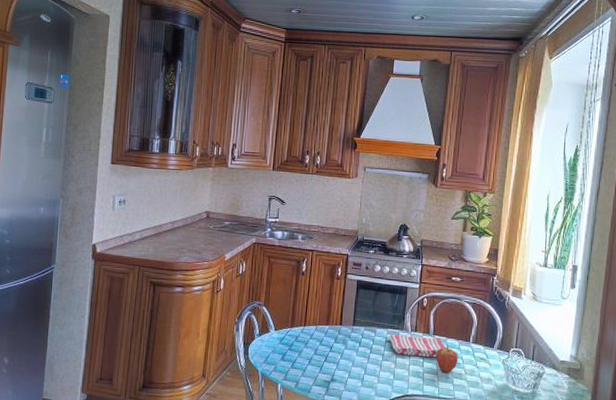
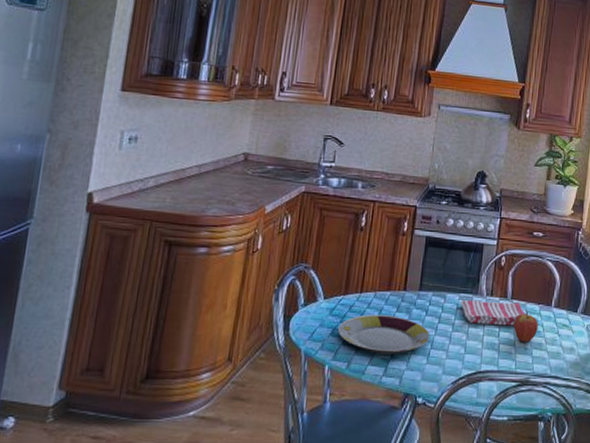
plate: none [287,344,364,377] -> present [338,314,430,354]

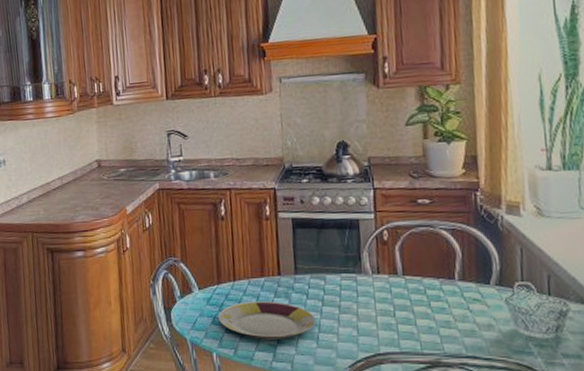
dish towel: present [460,300,527,326] -> none [343,278,425,305]
fruit: present [513,309,538,343] -> none [410,285,442,321]

